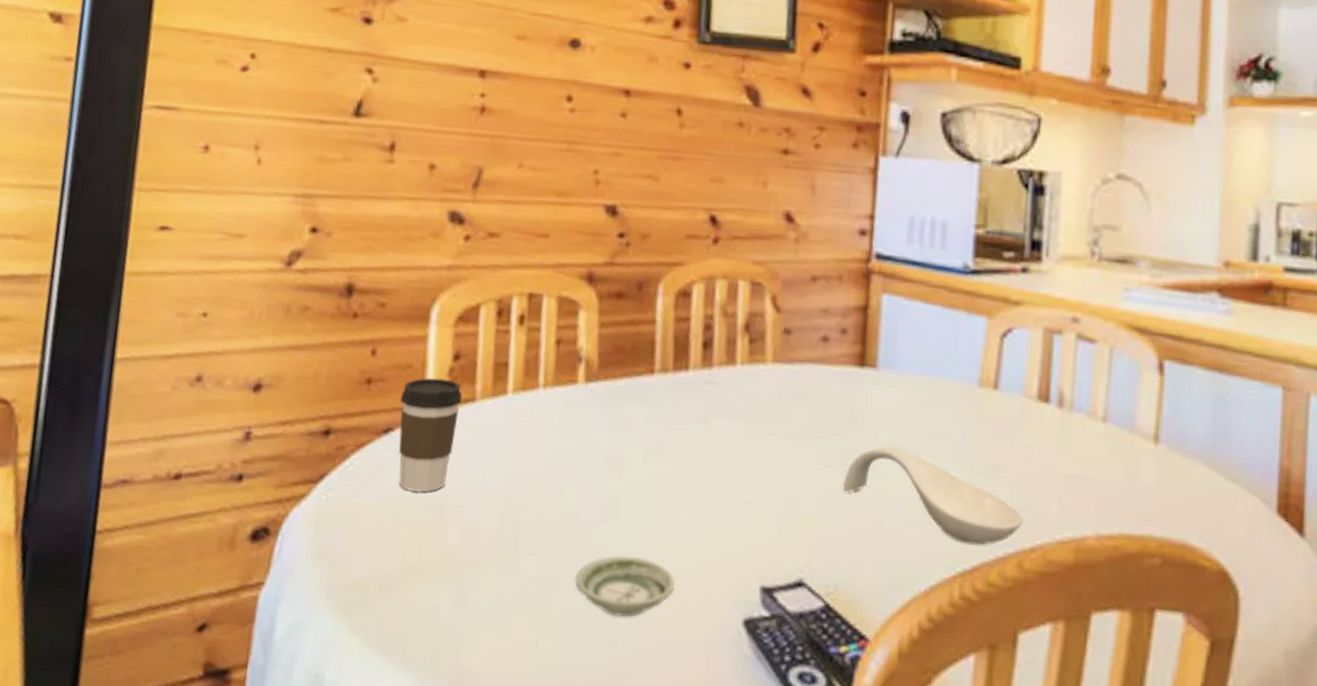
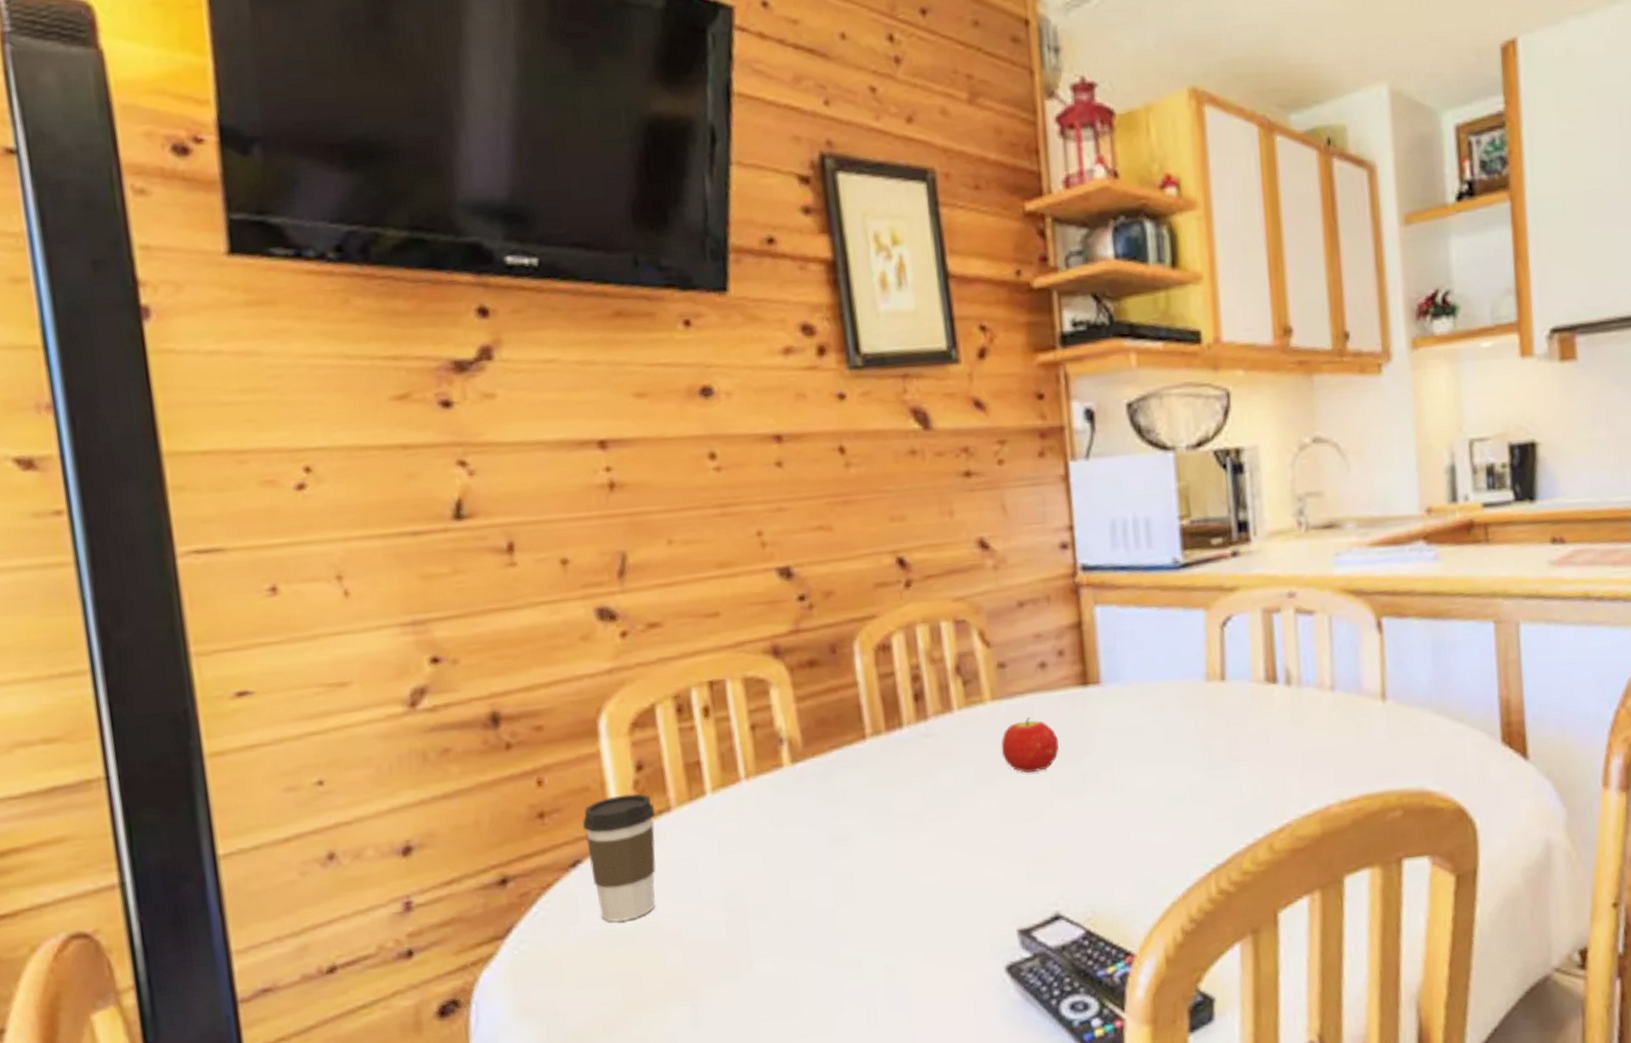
saucer: present [575,555,675,617] -> none [820,930,928,996]
fruit: none [773,385,828,439] -> present [1001,717,1059,773]
spoon rest: present [843,446,1023,545] -> none [1085,759,1268,839]

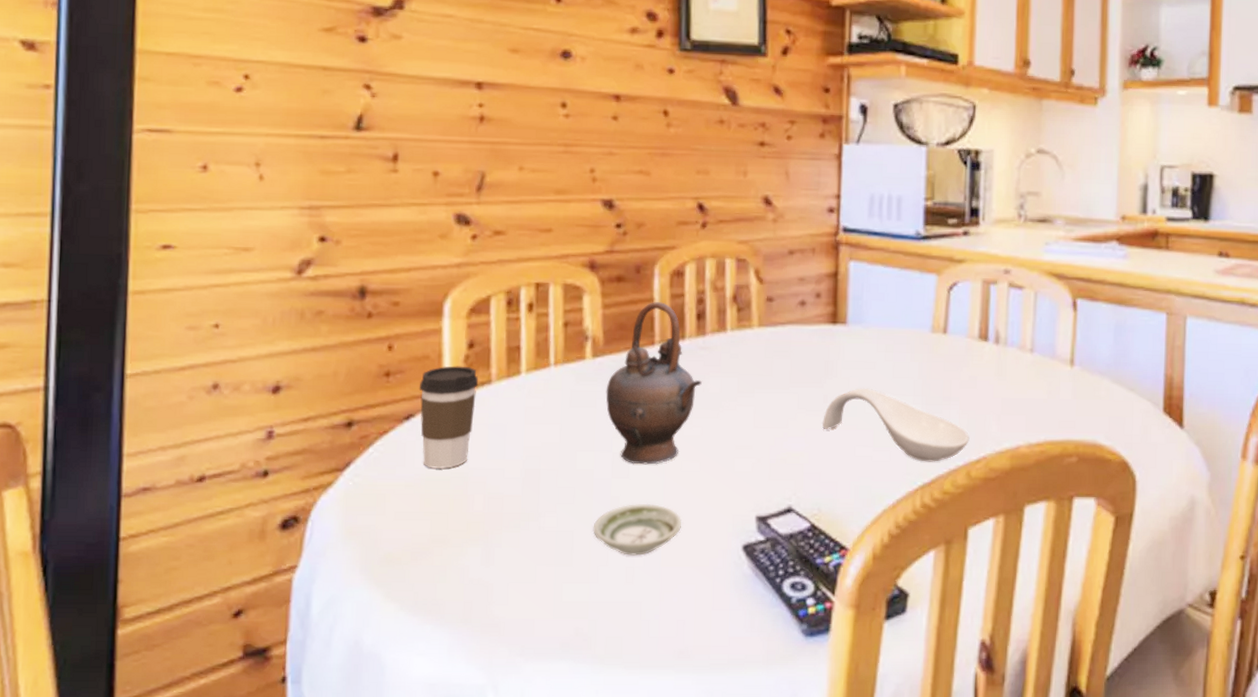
teapot: none [813,685,931,887] -> present [605,302,702,465]
saucer: none [820,930,928,996] -> present [593,503,681,556]
fruit: present [1001,717,1059,773] -> none [761,344,808,389]
spoon rest: none [1085,759,1268,839] -> present [822,388,970,462]

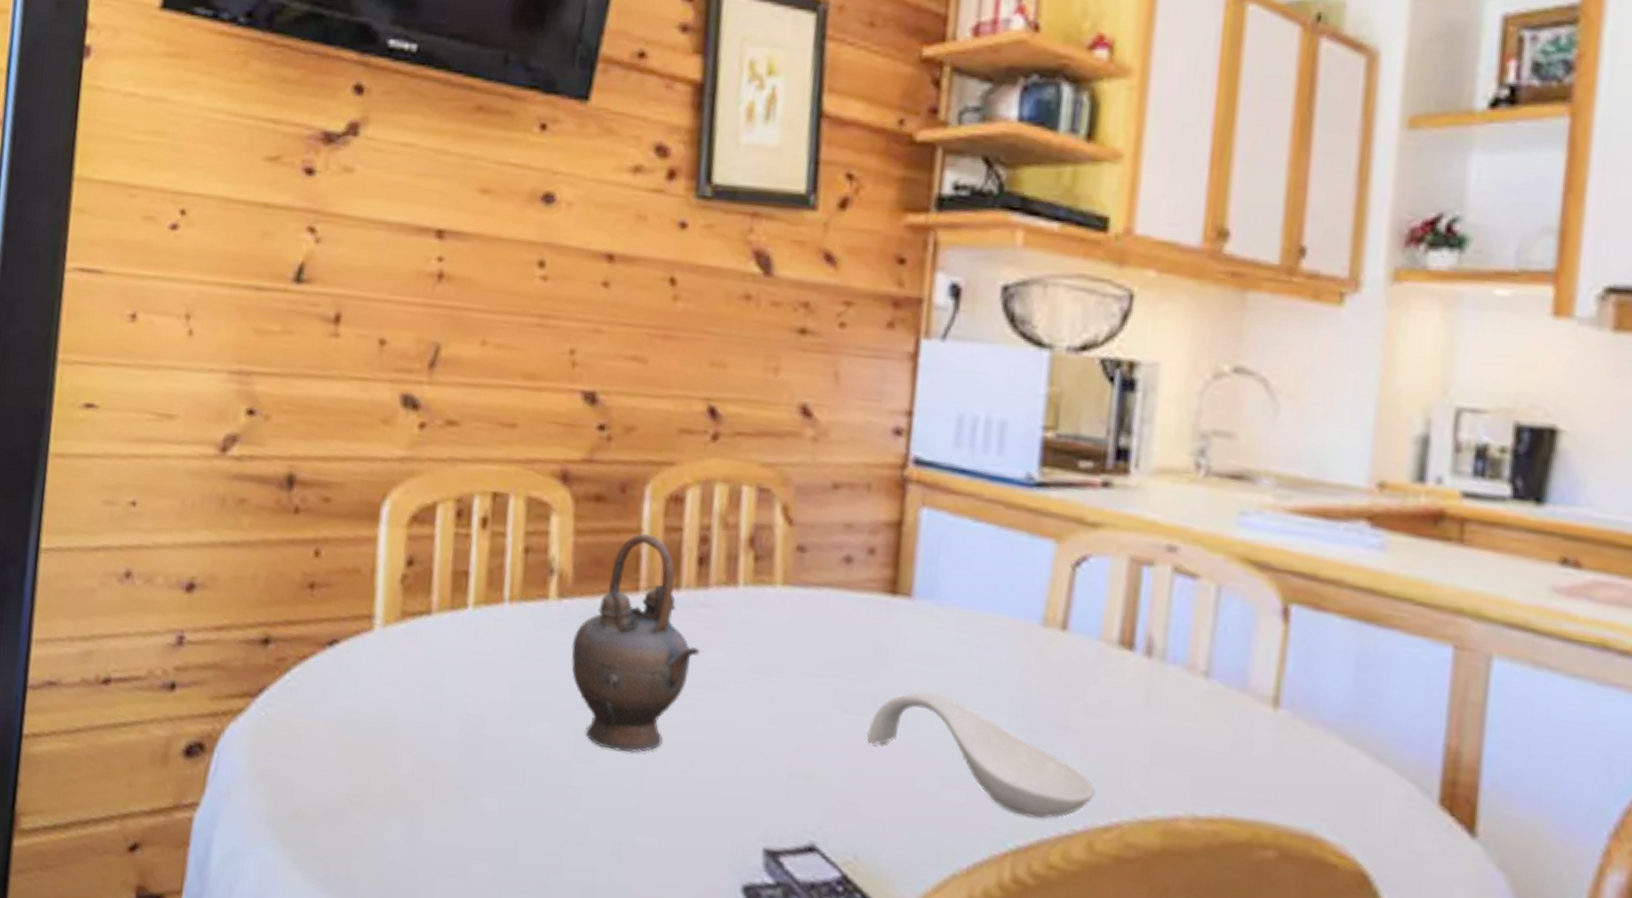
coffee cup: present [419,366,479,469] -> none [345,584,417,714]
saucer: present [593,503,681,556] -> none [544,800,661,872]

